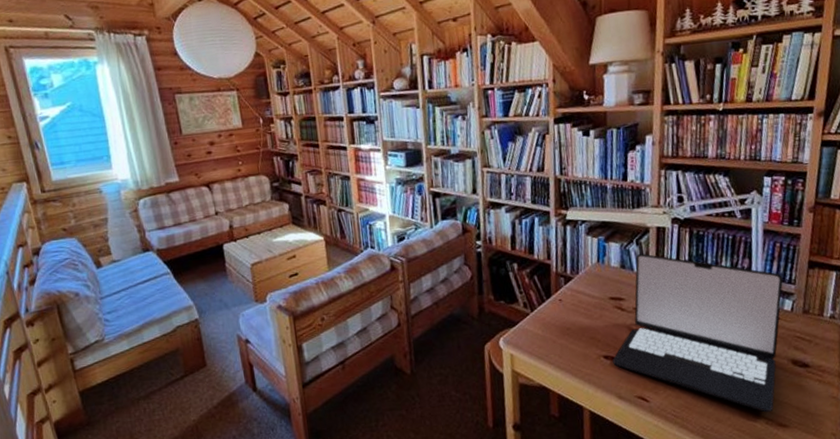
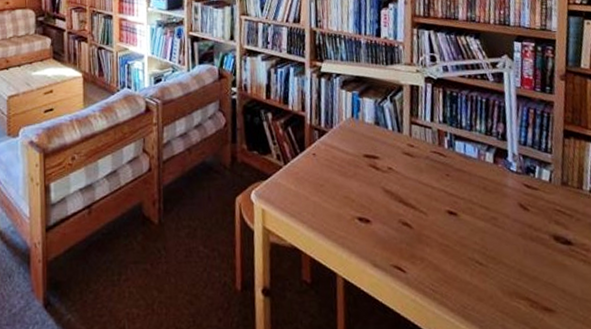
laptop: present [612,253,784,413] -> none [367,110,540,293]

